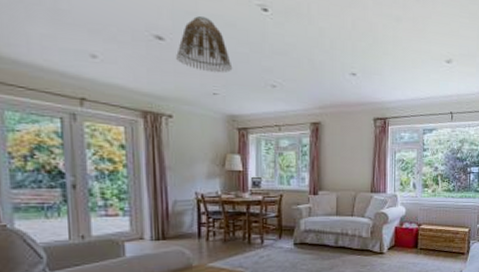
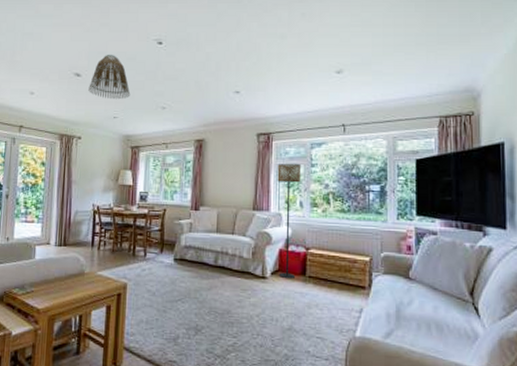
floor lamp: none [393,147,415,253] -> present [277,163,302,279]

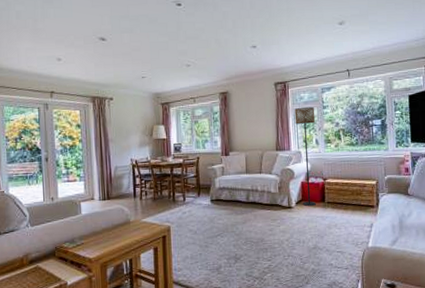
lamp shade: present [88,55,131,100] -> none [115,18,156,61]

